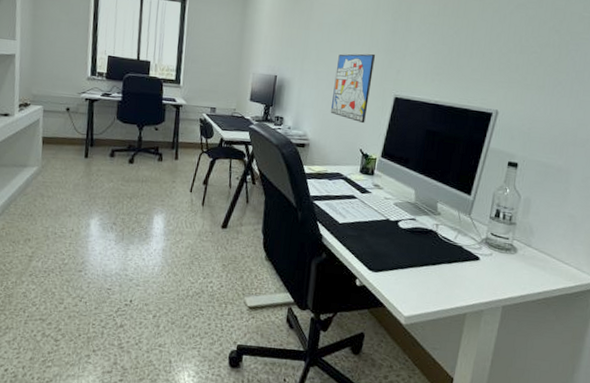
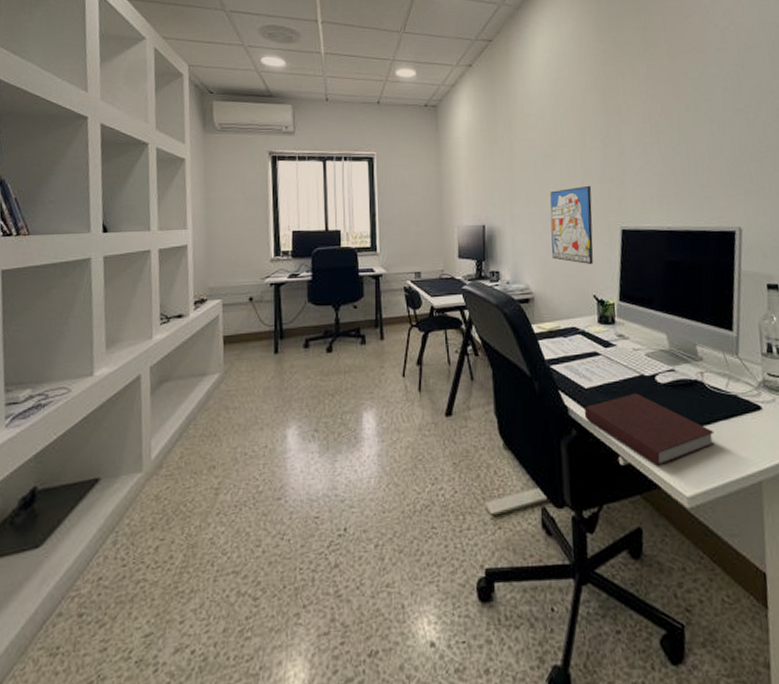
notebook: none [334,232,437,291] -> present [584,393,715,467]

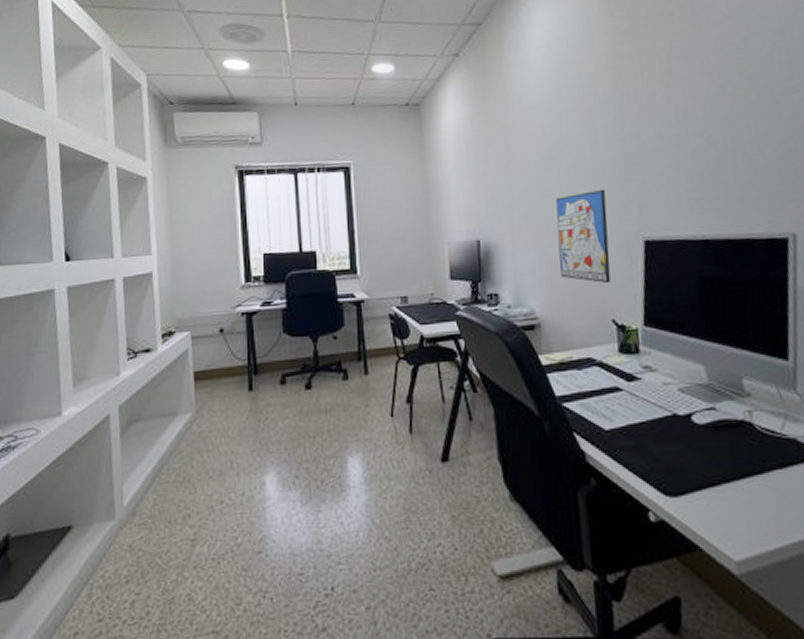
notebook: present [584,393,715,467] -> none [604,435,769,525]

